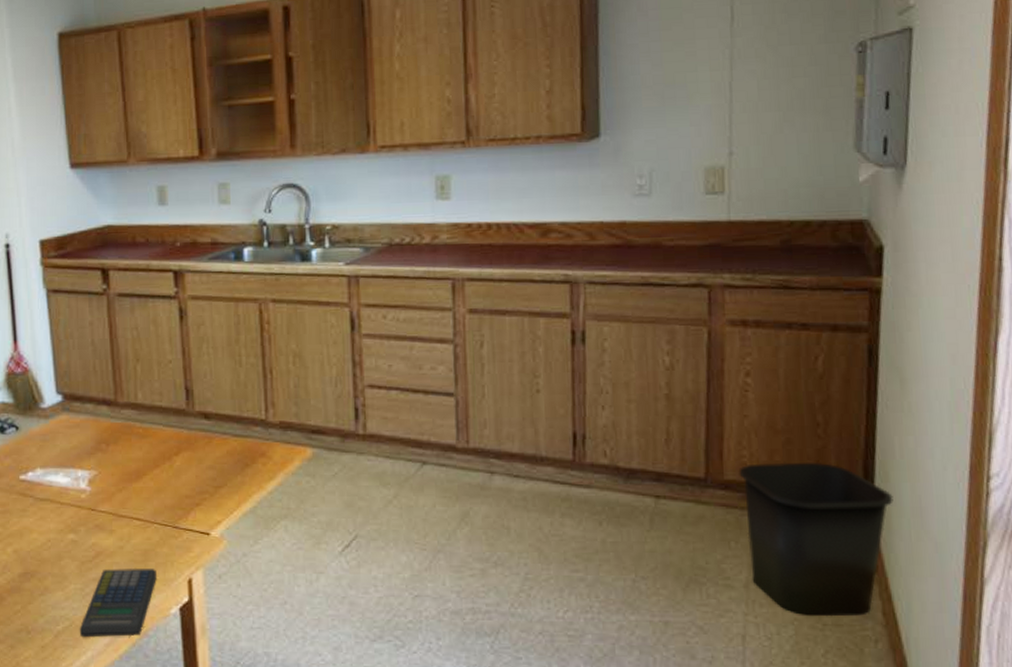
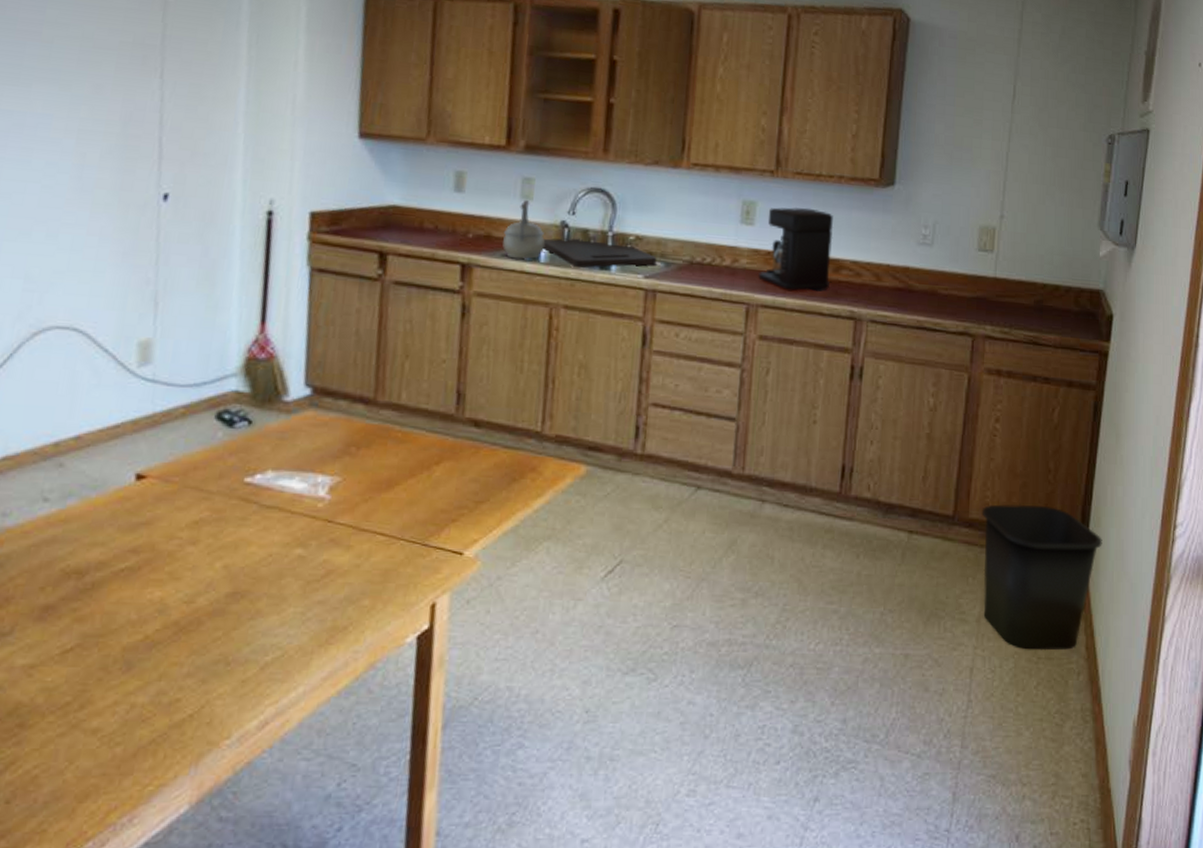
calculator: present [79,569,157,637] -> none [292,590,396,669]
kettle: none [207,205,246,261] -> present [501,200,545,260]
cutting board: none [245,234,356,263] -> present [542,238,657,269]
coffee maker: none [460,174,538,262] -> present [757,207,834,292]

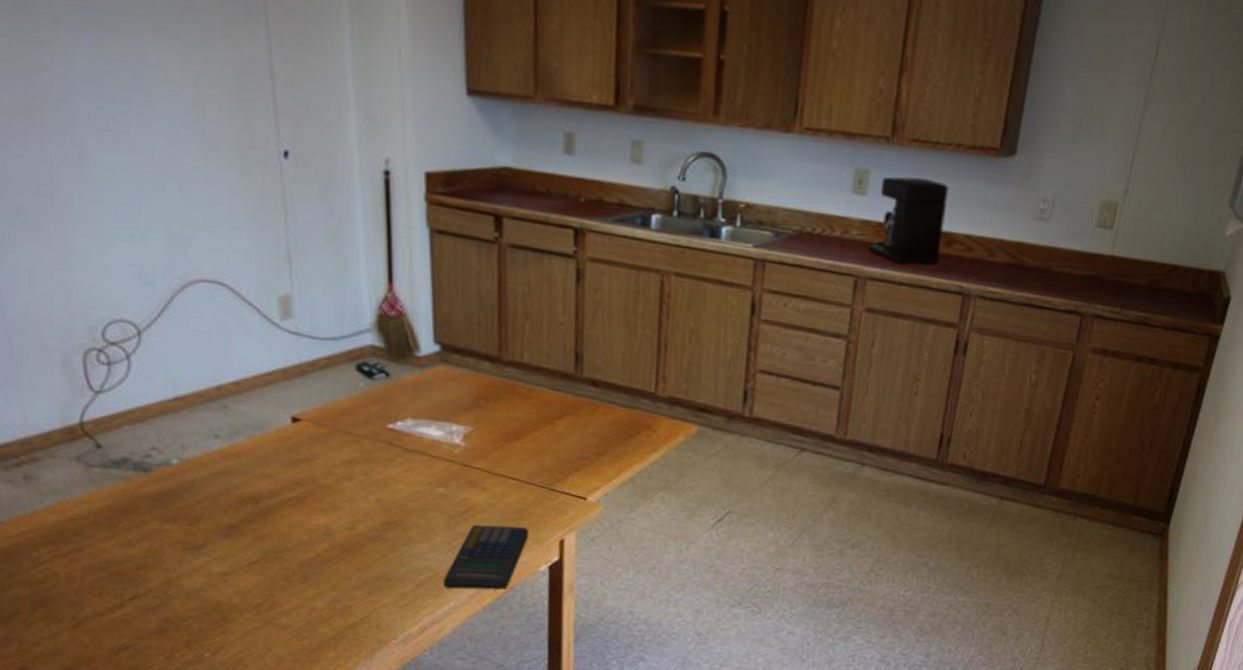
calculator: none [292,590,396,669] -> present [443,524,528,590]
kettle: present [501,200,545,260] -> none [613,164,655,226]
cutting board: present [542,238,657,269] -> none [653,204,767,236]
waste bin: present [981,504,1102,651] -> none [1064,476,1188,607]

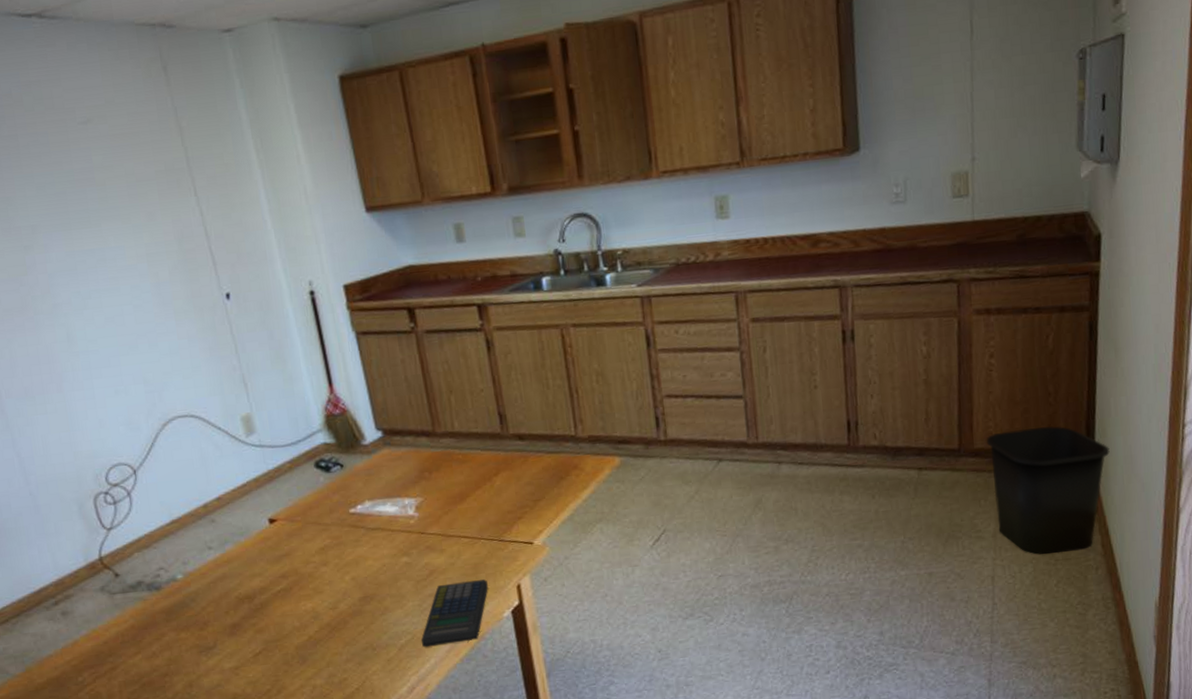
coffee maker: present [867,176,949,266] -> none [740,190,810,273]
waste bin: none [1064,476,1188,607] -> present [986,425,1110,555]

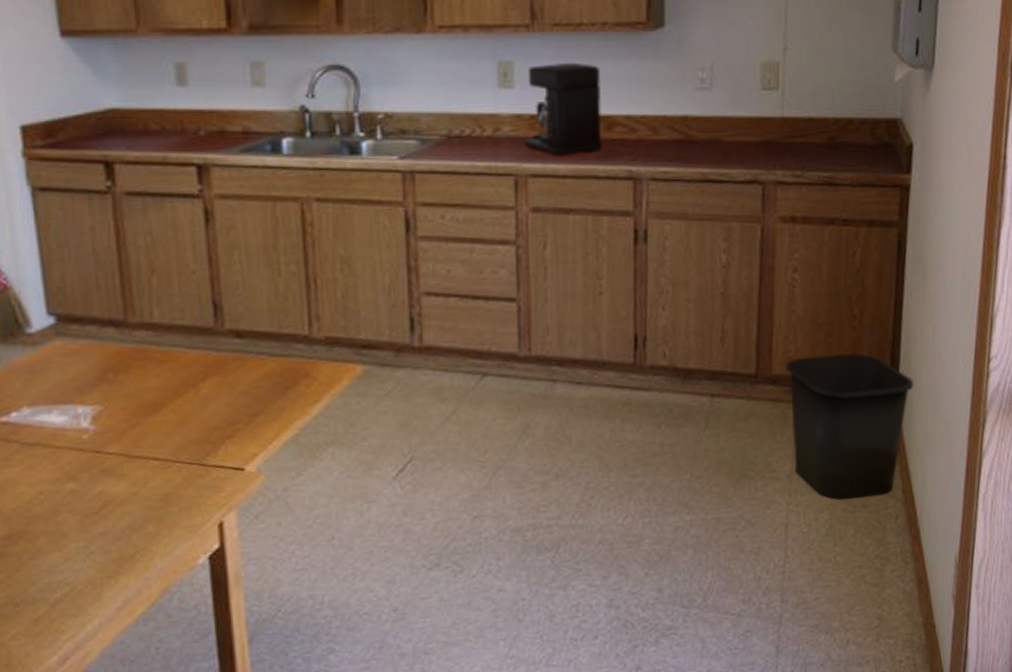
calculator: present [420,579,488,647] -> none [82,515,180,602]
coffee maker: none [740,190,810,273] -> present [523,62,603,157]

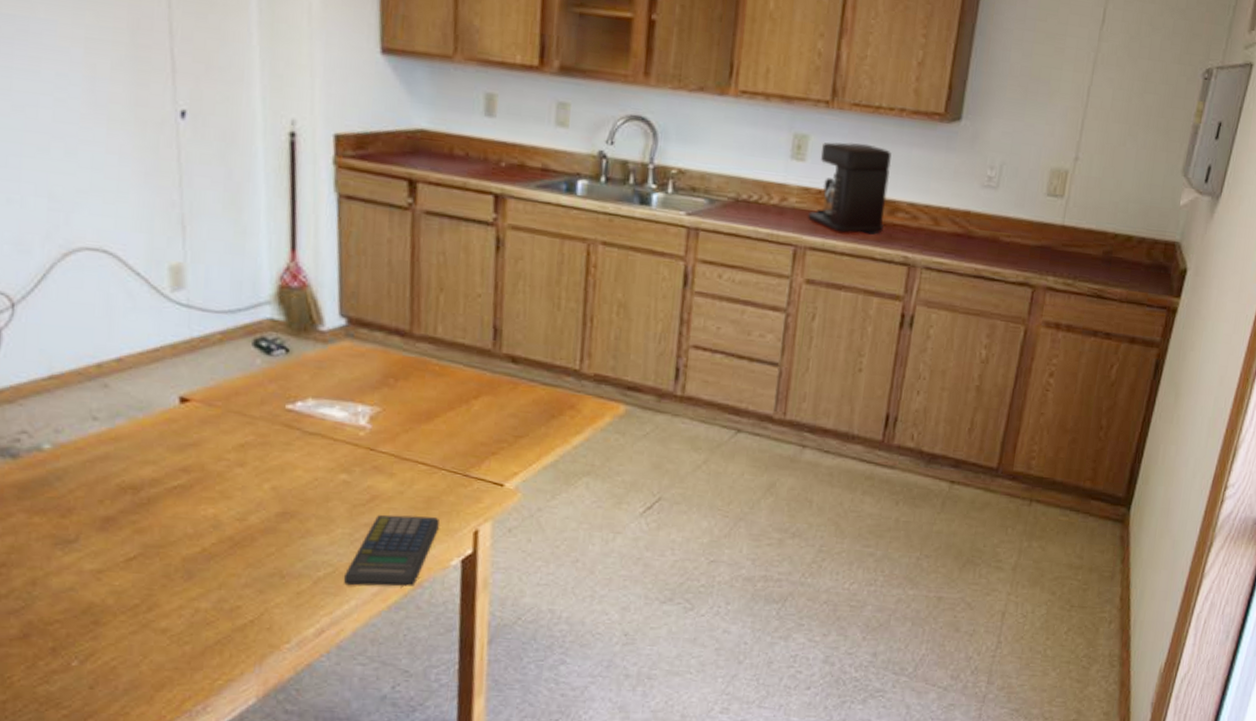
calculator: none [82,515,180,602] -> present [343,514,439,587]
waste bin: present [785,352,914,500] -> none [1020,458,1149,600]

